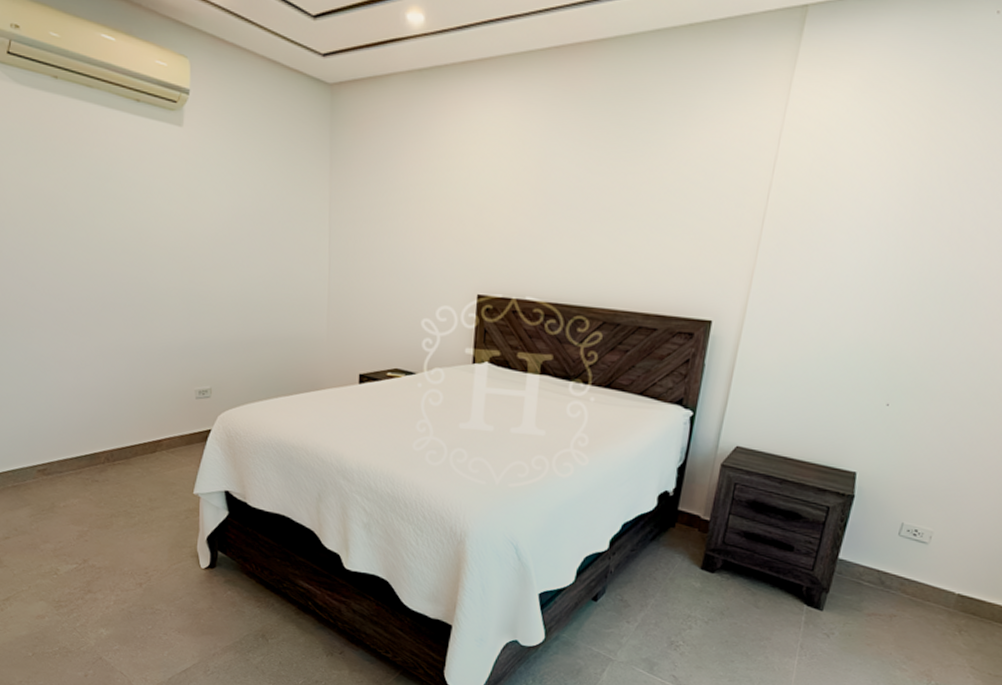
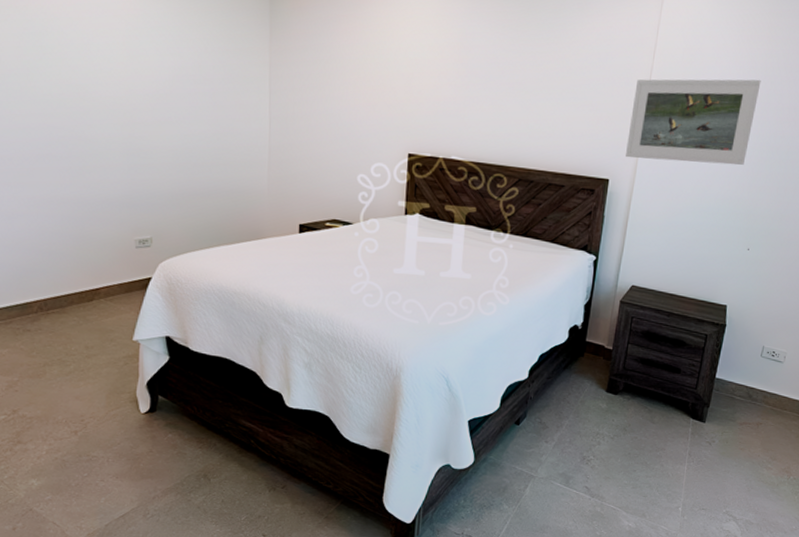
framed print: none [733,193,914,302] -> present [626,79,761,165]

